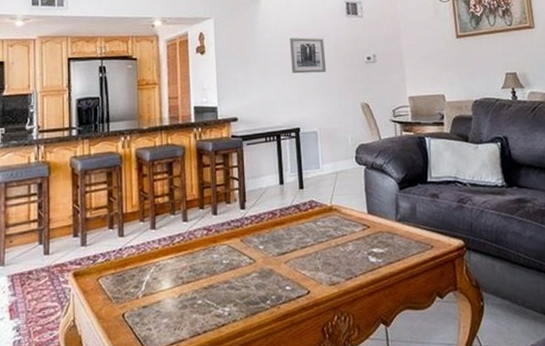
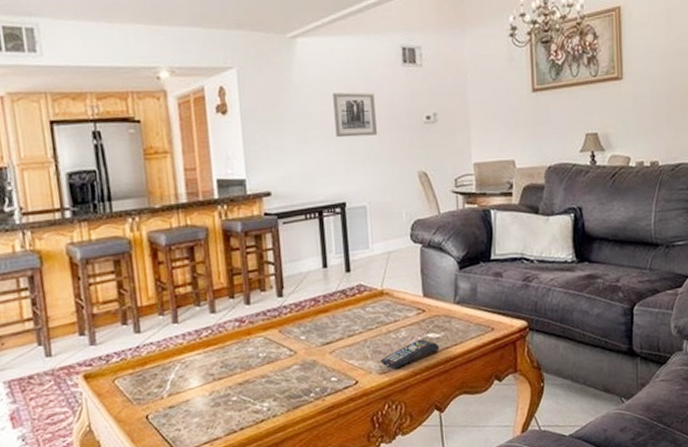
remote control: none [330,253,384,281] -> present [381,339,440,369]

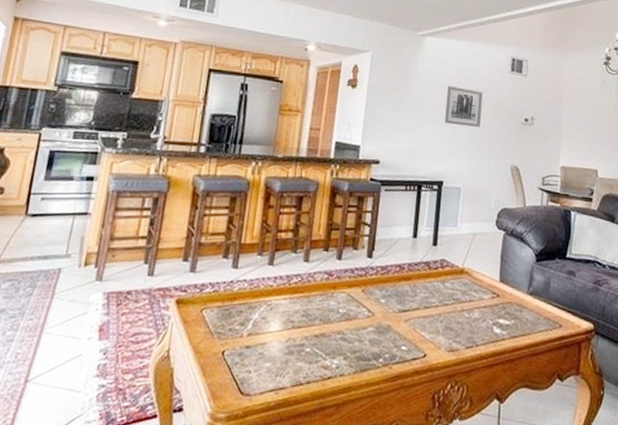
remote control: present [381,339,440,369] -> none [451,323,508,349]

